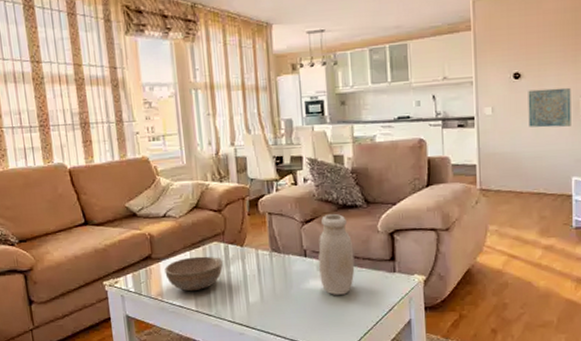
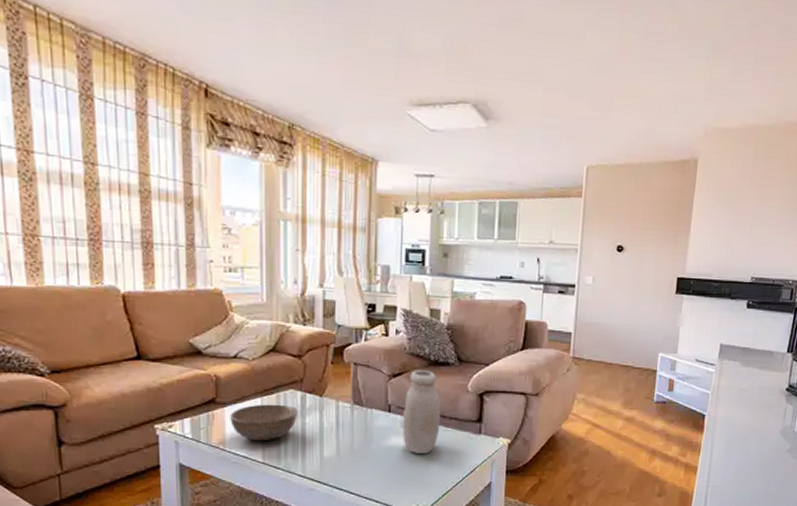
wall art: present [528,87,571,128] -> none [625,264,668,304]

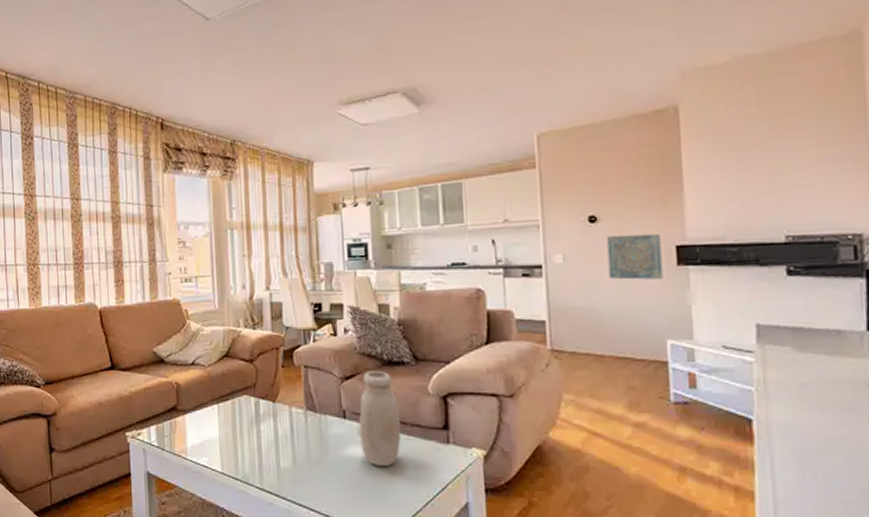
bowl: present [230,404,297,442] -> none [190,411,252,450]
wall art: none [625,264,668,304] -> present [606,233,663,280]

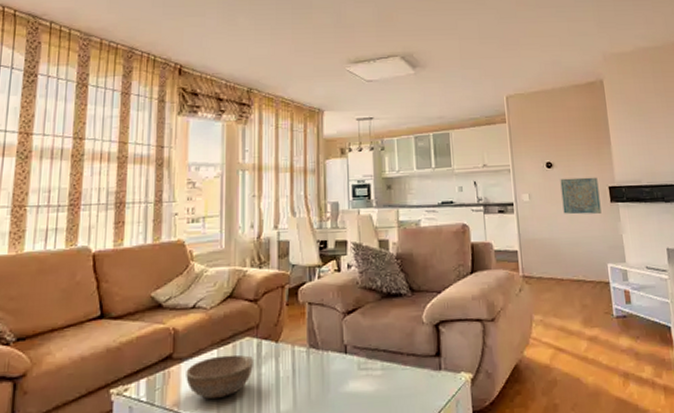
bowl: none [190,411,252,450] -> present [186,354,253,400]
jar: present [359,371,401,466] -> none [360,304,399,400]

